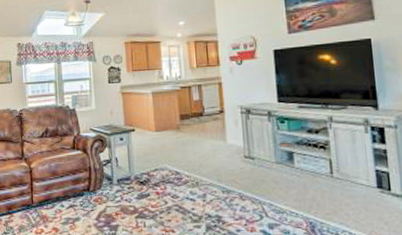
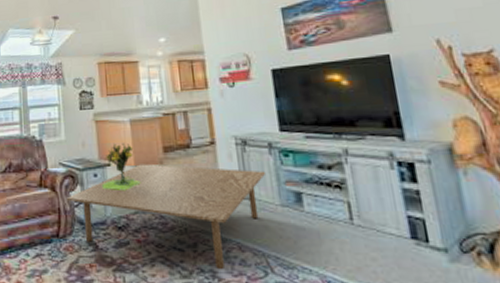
coffee table: none [97,129,265,215] -> present [67,163,266,270]
bouquet: none [127,111,160,152] -> present [102,142,141,191]

